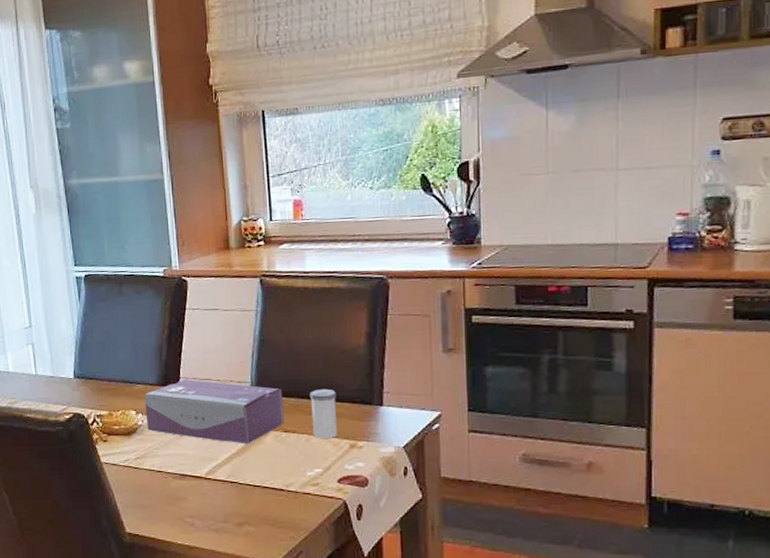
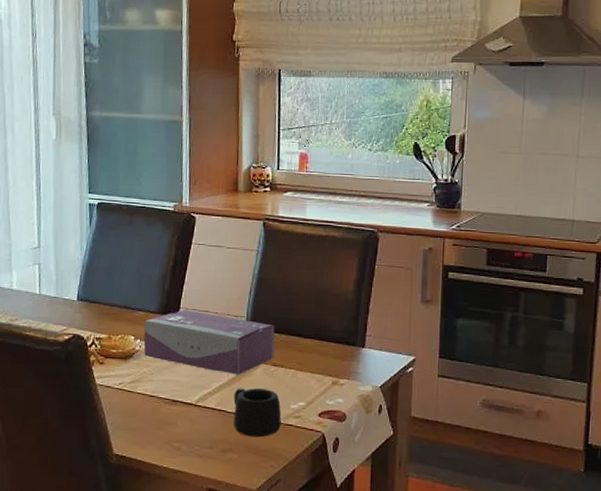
mug: none [245,457,298,508] -> present [233,388,282,438]
salt shaker: present [309,388,338,438] -> none [299,328,324,374]

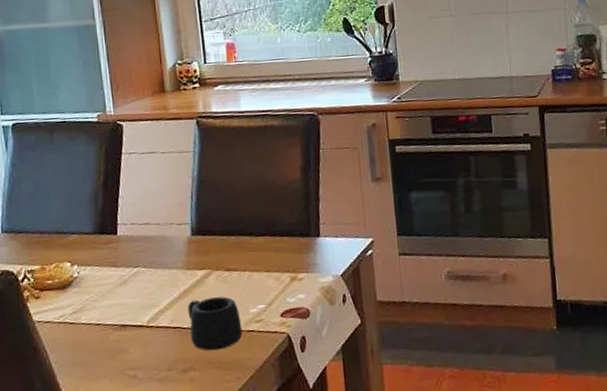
tissue box: present [143,310,275,376] -> none [80,225,226,288]

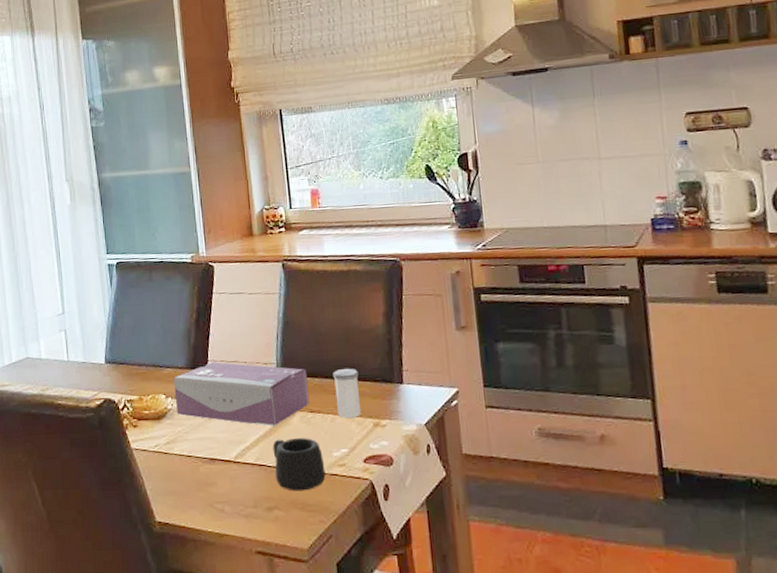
tissue box: none [80,225,226,288] -> present [174,362,310,426]
salt shaker: none [249,224,279,274] -> present [332,368,362,418]

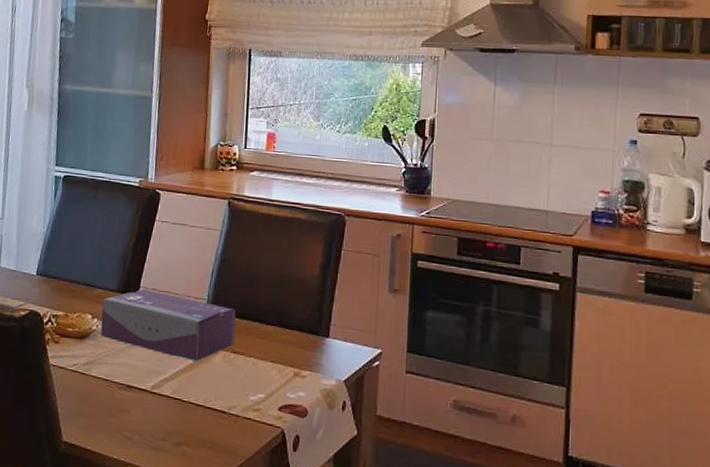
mug: present [273,438,326,491] -> none [188,375,240,431]
salt shaker: present [332,368,362,418] -> none [260,314,287,364]

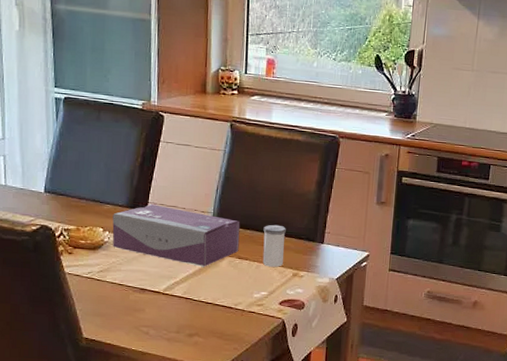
salt shaker: none [260,314,287,364] -> present [262,224,286,267]

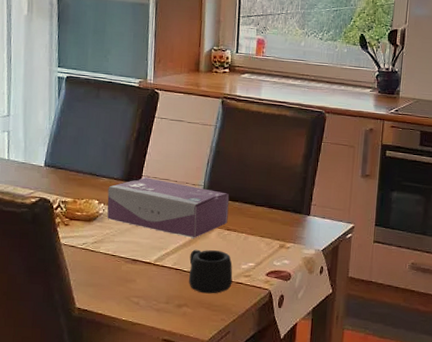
mug: none [199,278,245,323] -> present [188,249,233,294]
salt shaker: present [262,224,286,267] -> none [250,197,274,239]

